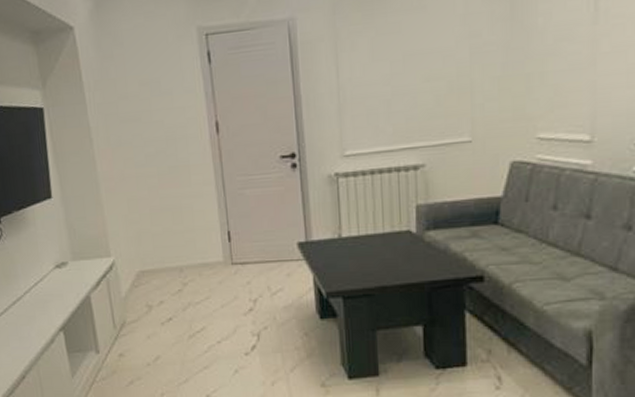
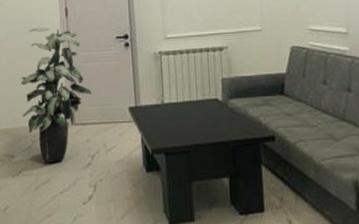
indoor plant: none [165,147,252,308] -> present [20,27,92,162]

